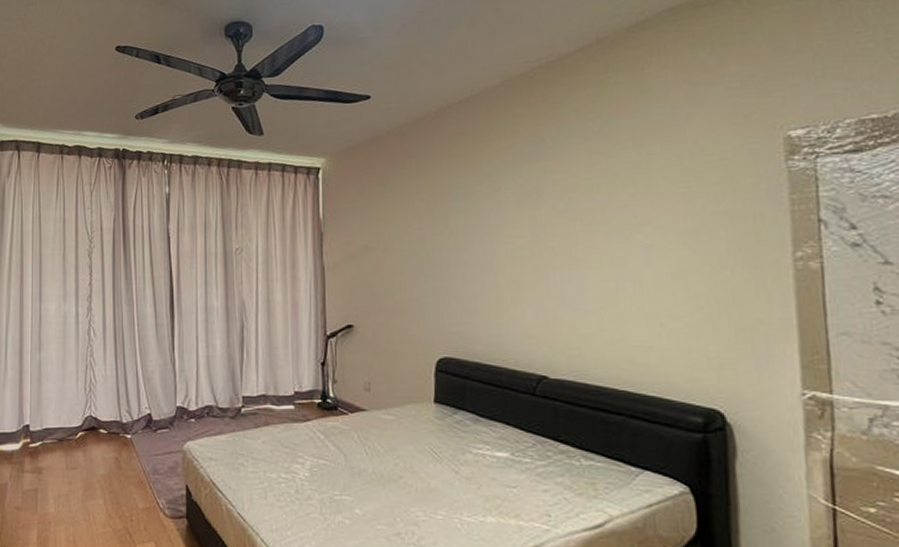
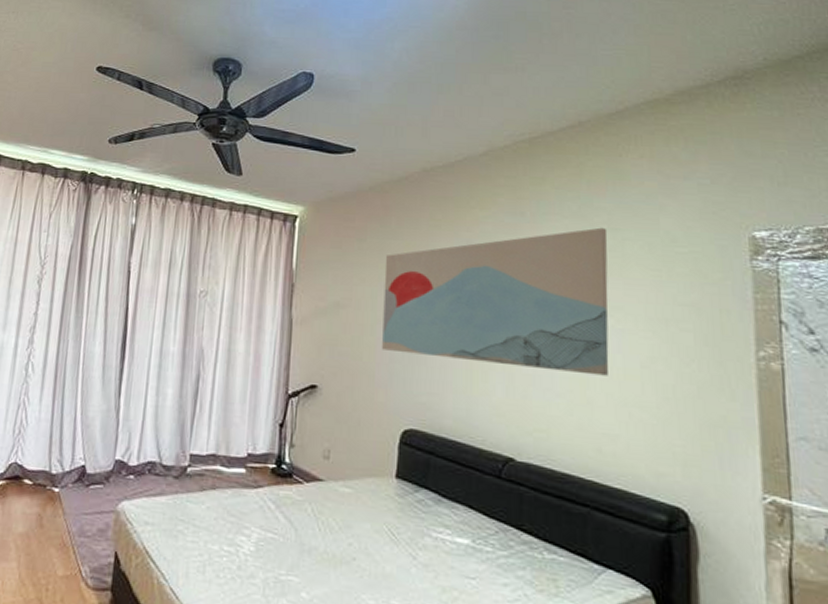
wall art: none [408,145,639,291] -> present [382,227,609,376]

